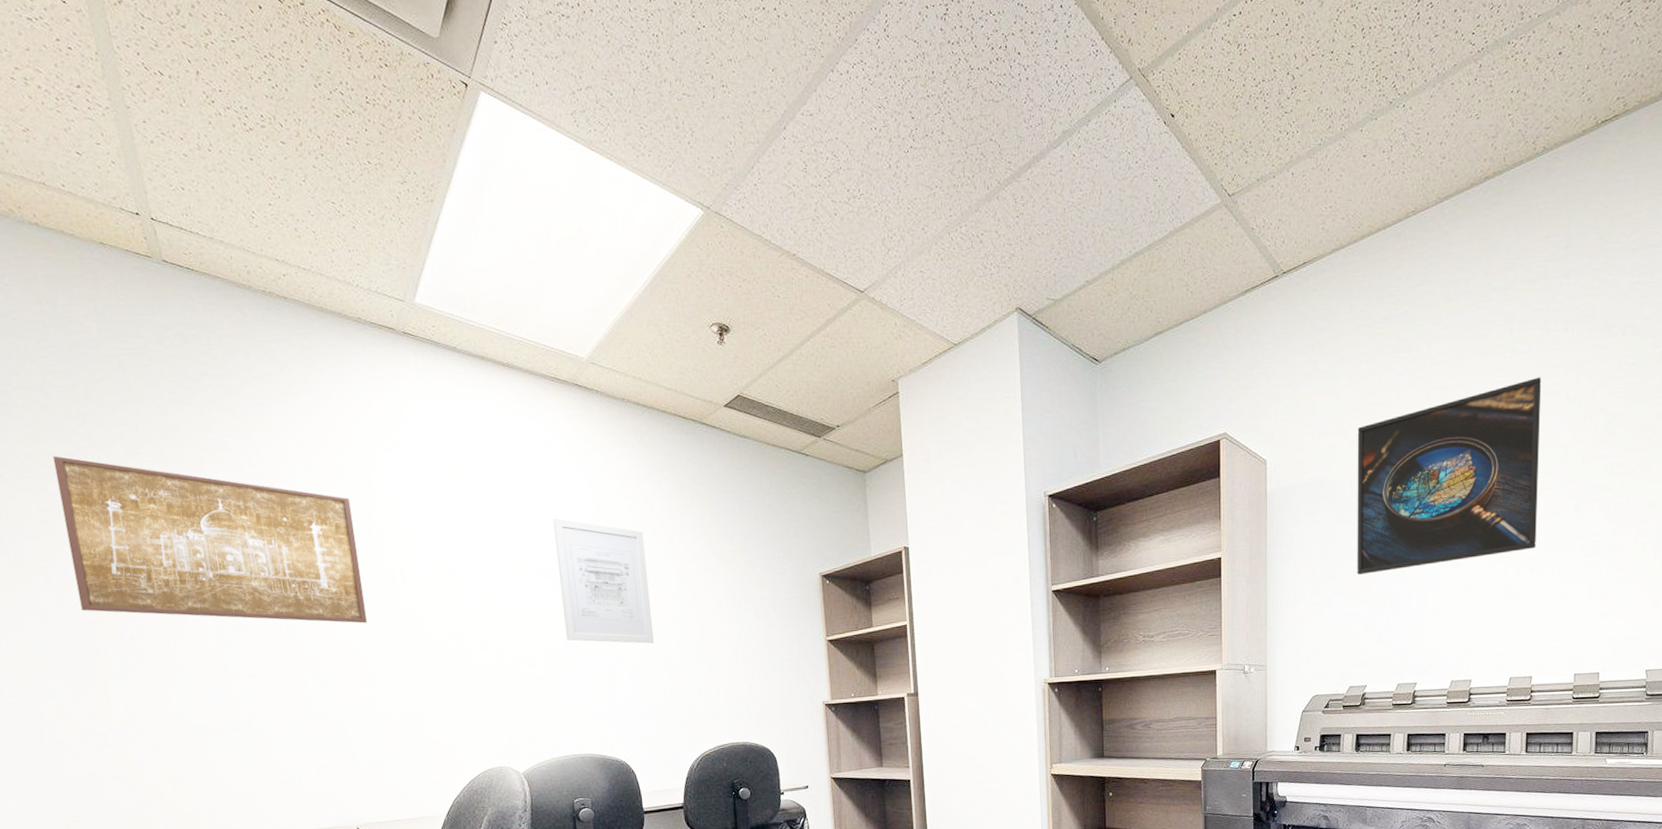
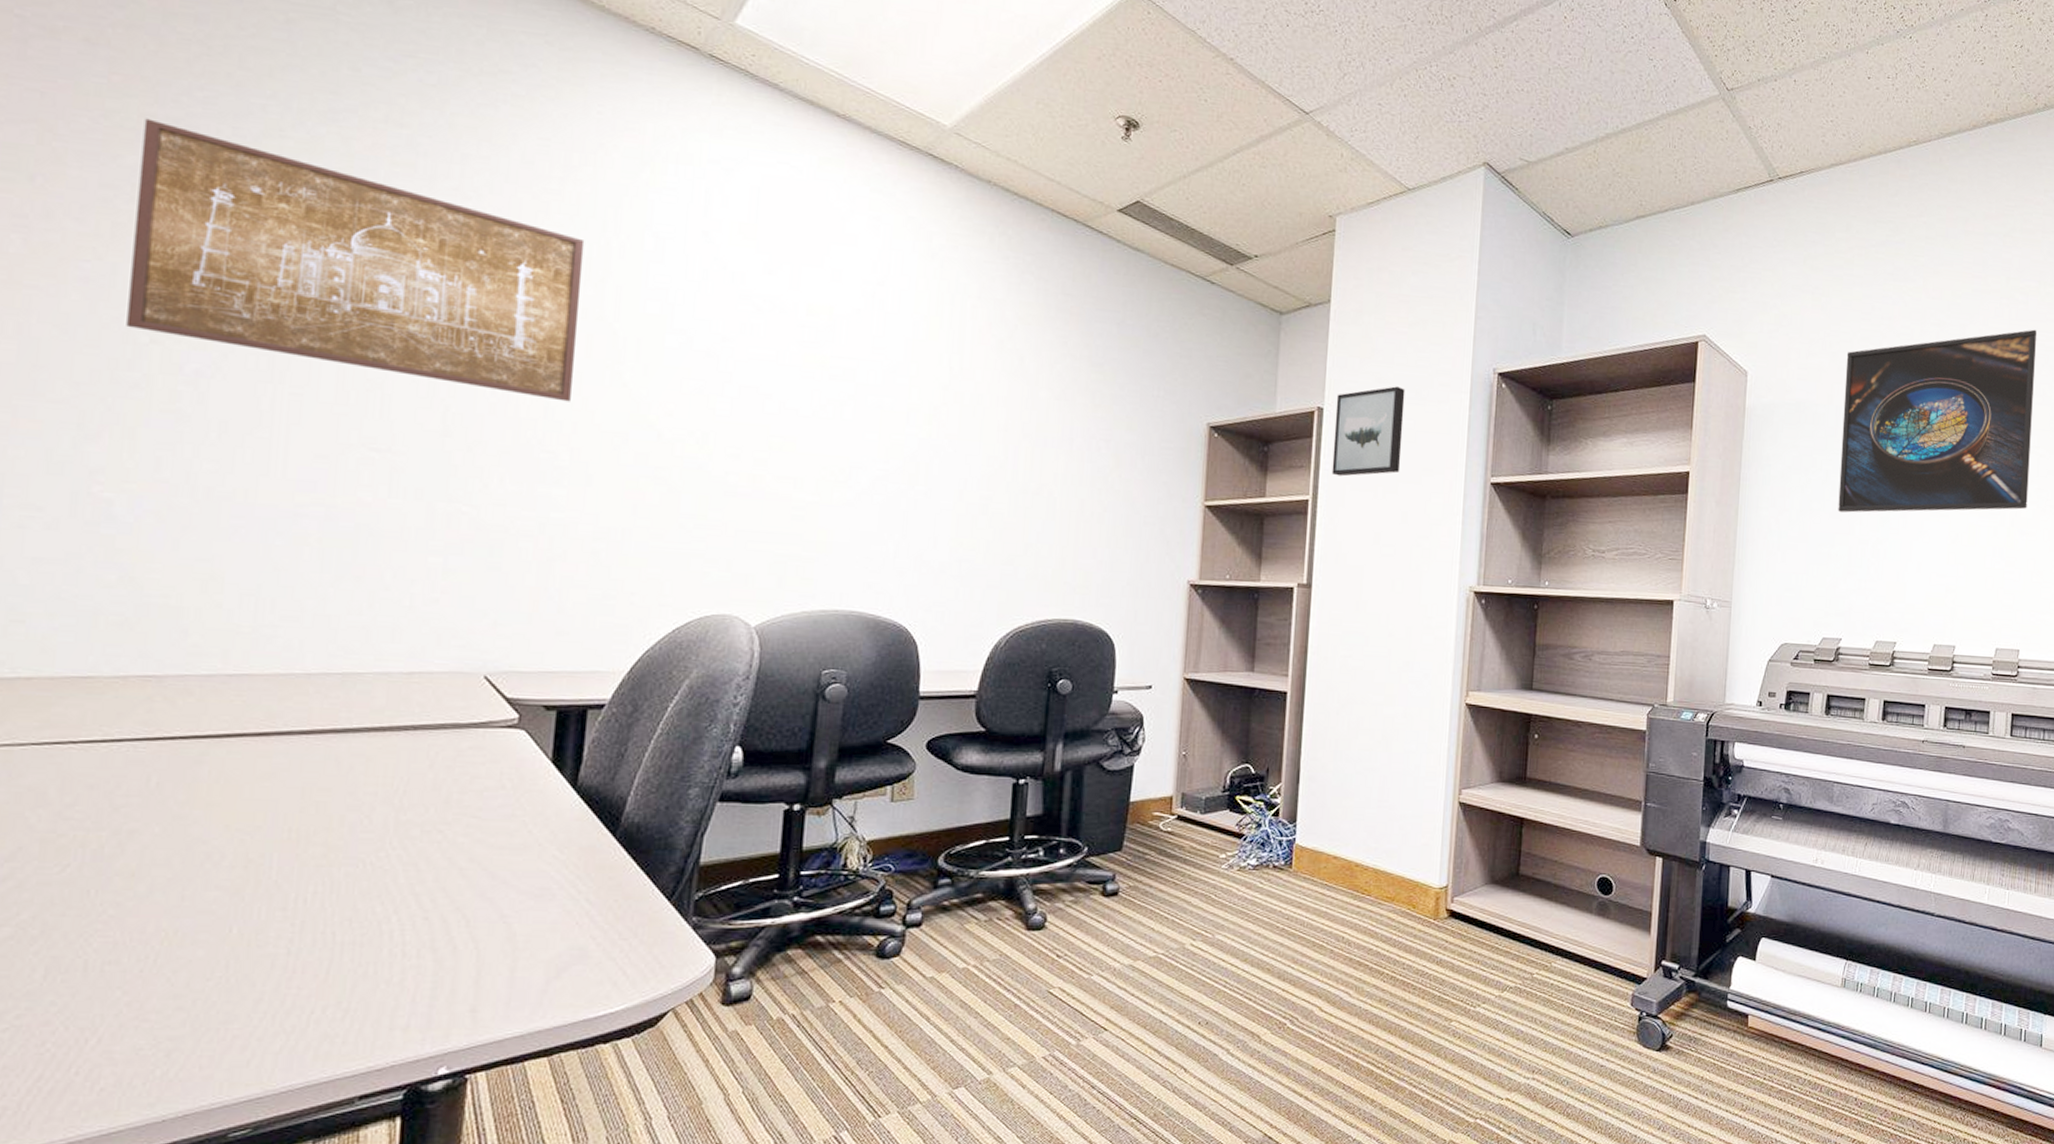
wall art: present [552,518,655,644] -> none [854,307,986,480]
wall art: none [918,520,977,602] -> present [1331,386,1405,477]

